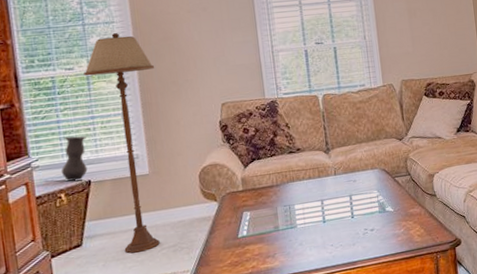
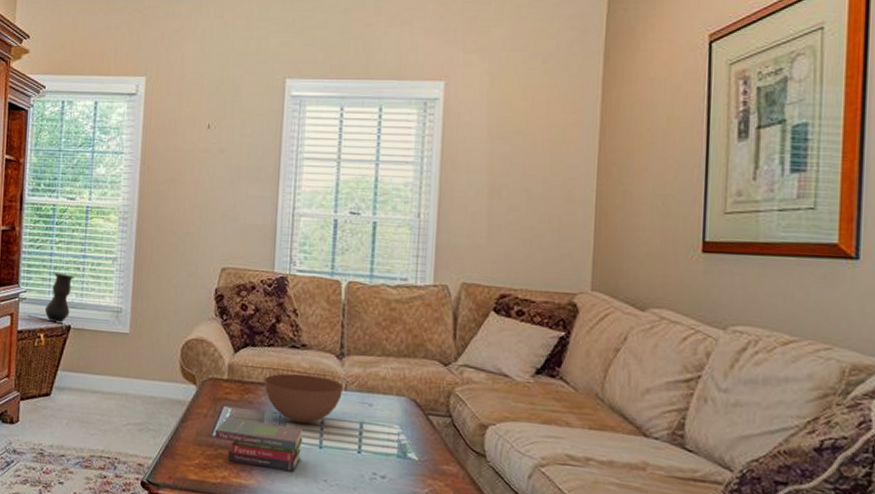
floor lamp: present [84,32,160,254] -> none [84,164,155,421]
books: none [239,212,311,253] -> present [214,417,303,472]
decorative bowl: none [273,169,333,209] -> present [265,373,343,424]

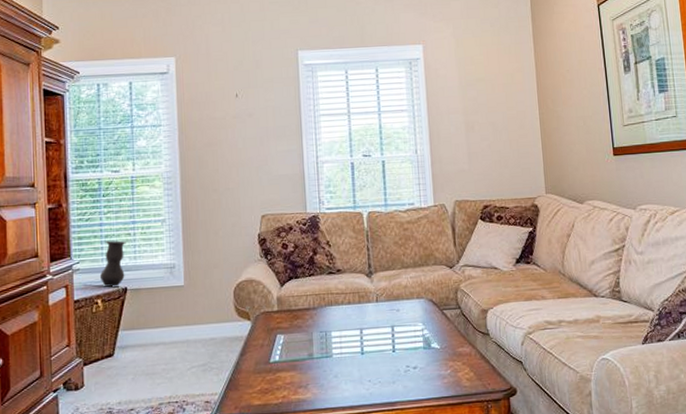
books: present [214,417,303,472] -> none [271,340,348,382]
decorative bowl: present [265,373,343,424] -> none [310,294,375,337]

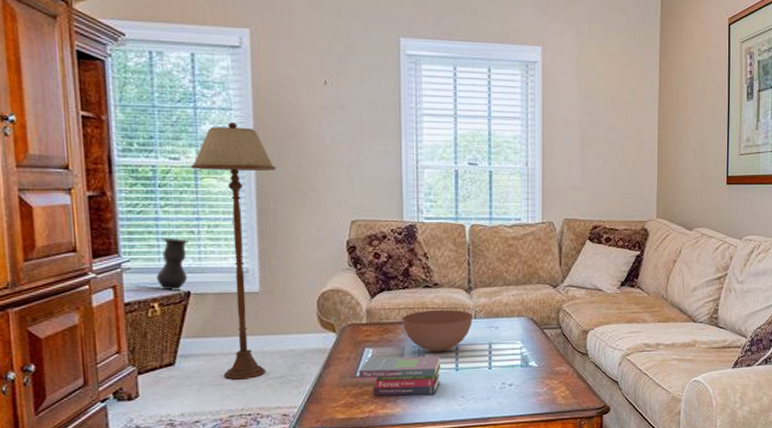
floor lamp: none [129,136,197,369] -> present [191,121,275,380]
books: none [271,340,348,382] -> present [358,356,441,396]
decorative bowl: none [310,294,375,337] -> present [402,310,472,352]

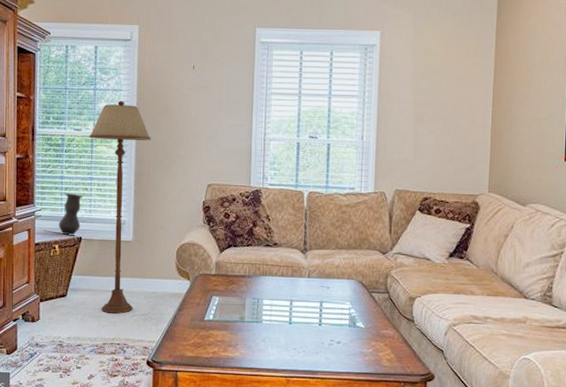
books: present [358,356,441,396] -> none [206,305,277,344]
decorative bowl: present [402,310,472,352] -> none [245,267,306,305]

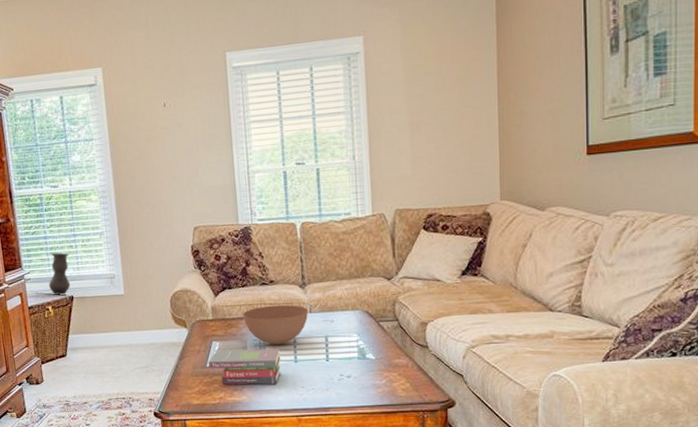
floor lamp: present [89,100,151,314] -> none [67,150,133,369]
books: none [206,305,277,344] -> present [208,348,281,385]
decorative bowl: none [245,267,306,305] -> present [243,305,308,345]

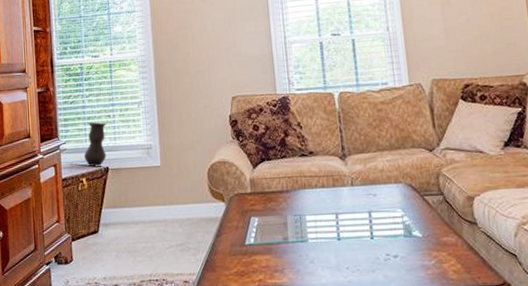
books: present [208,348,281,385] -> none [246,224,324,266]
decorative bowl: present [243,305,308,345] -> none [283,177,350,221]

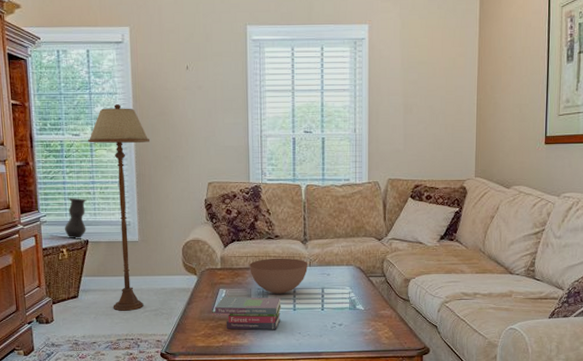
floor lamp: none [107,21,169,247] -> present [88,103,149,311]
books: none [246,224,324,266] -> present [214,297,281,330]
decorative bowl: none [283,177,350,221] -> present [249,258,308,294]

